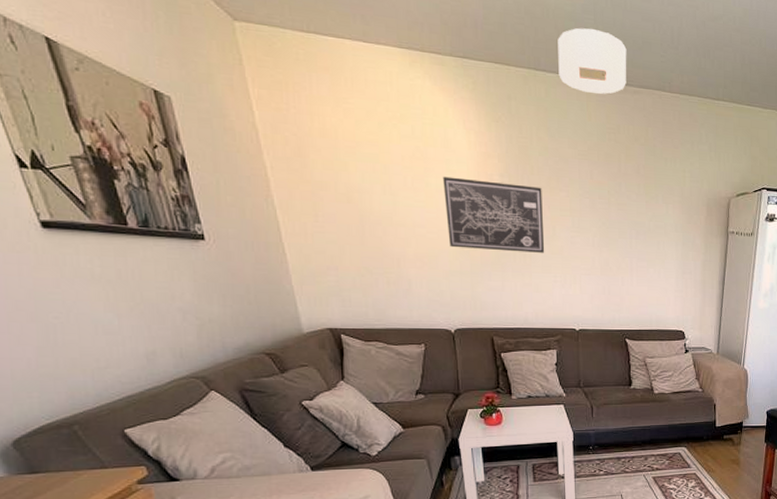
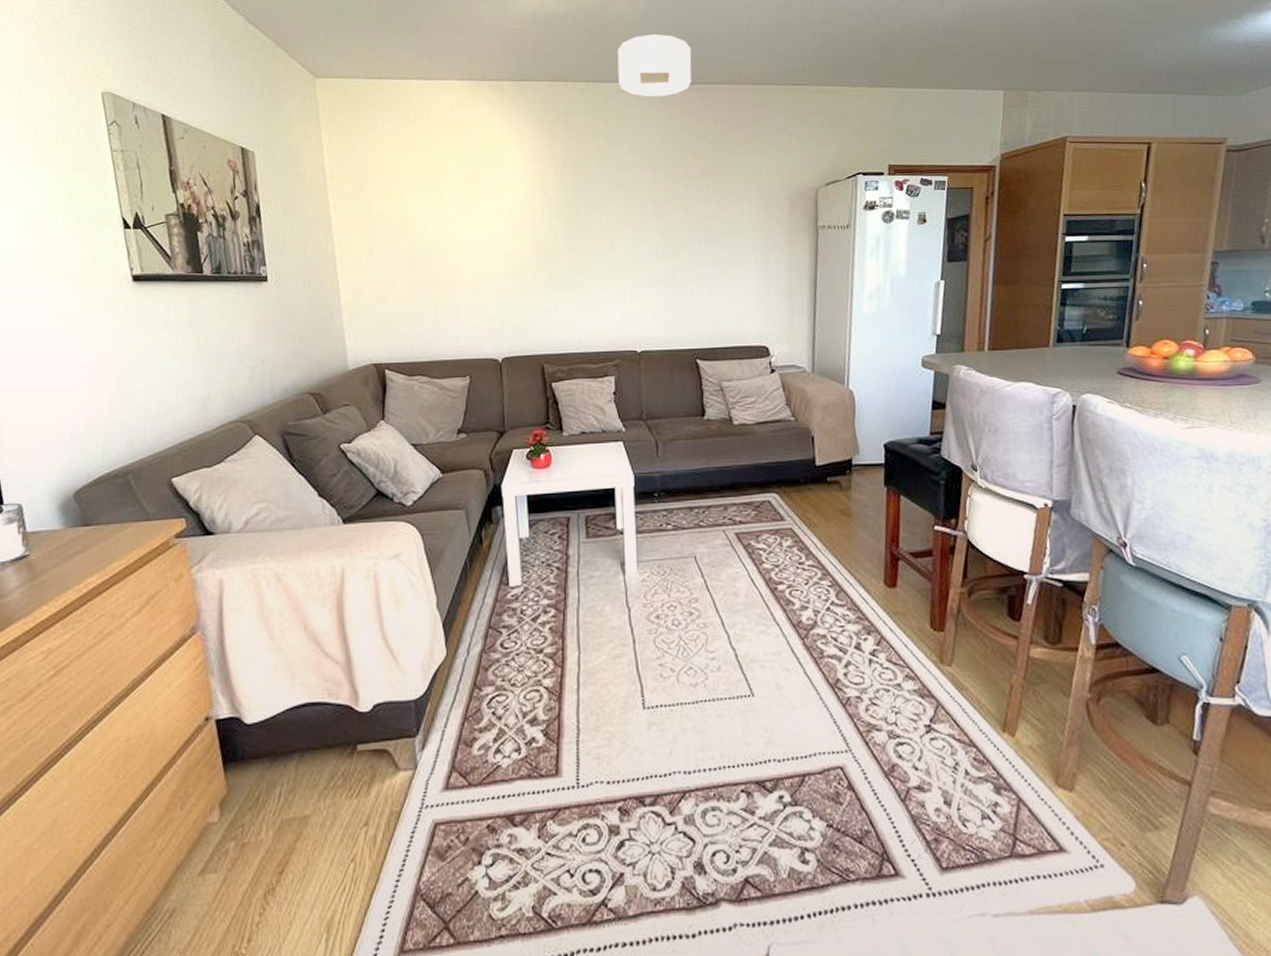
wall art: present [443,176,545,253] -> none [497,197,602,270]

